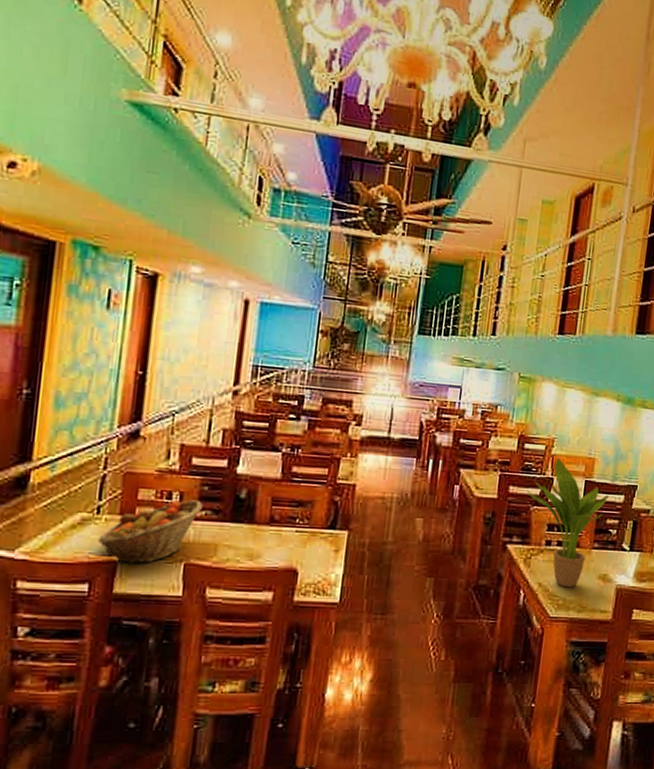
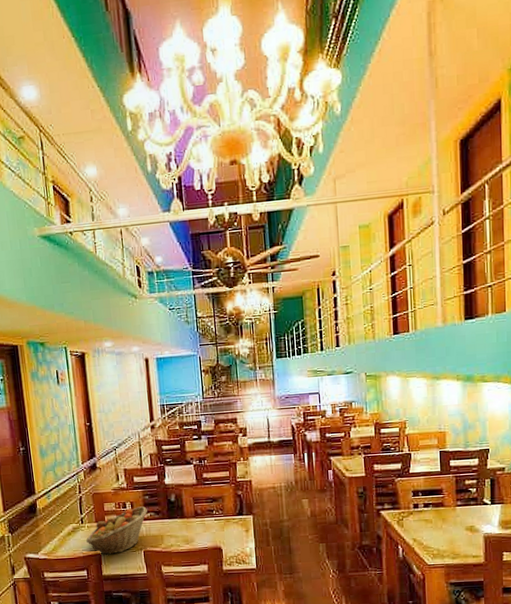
potted plant: present [527,458,609,588] -> none [390,436,464,540]

